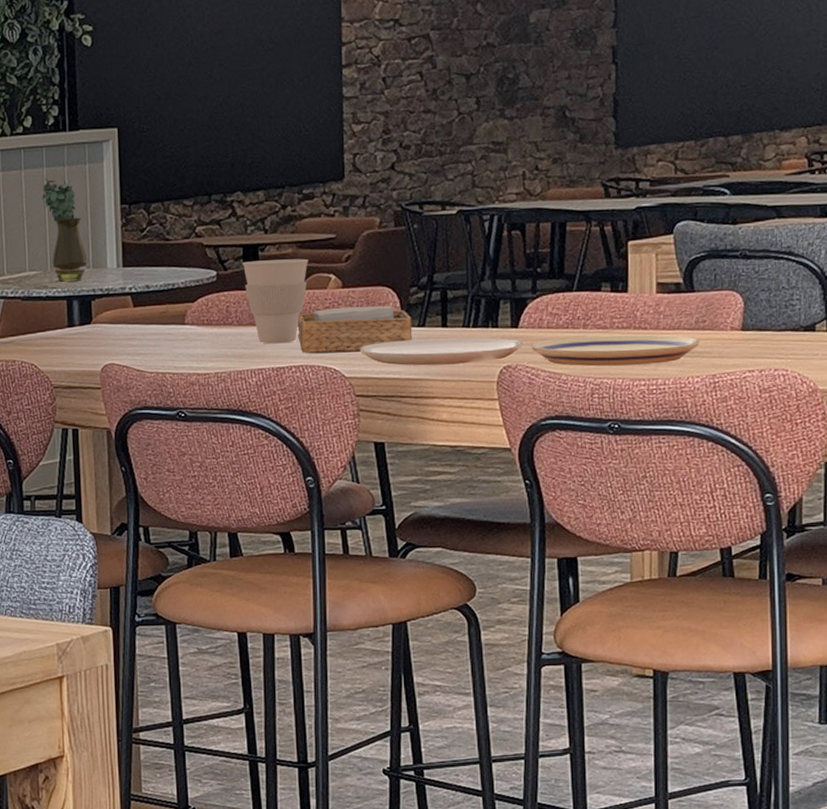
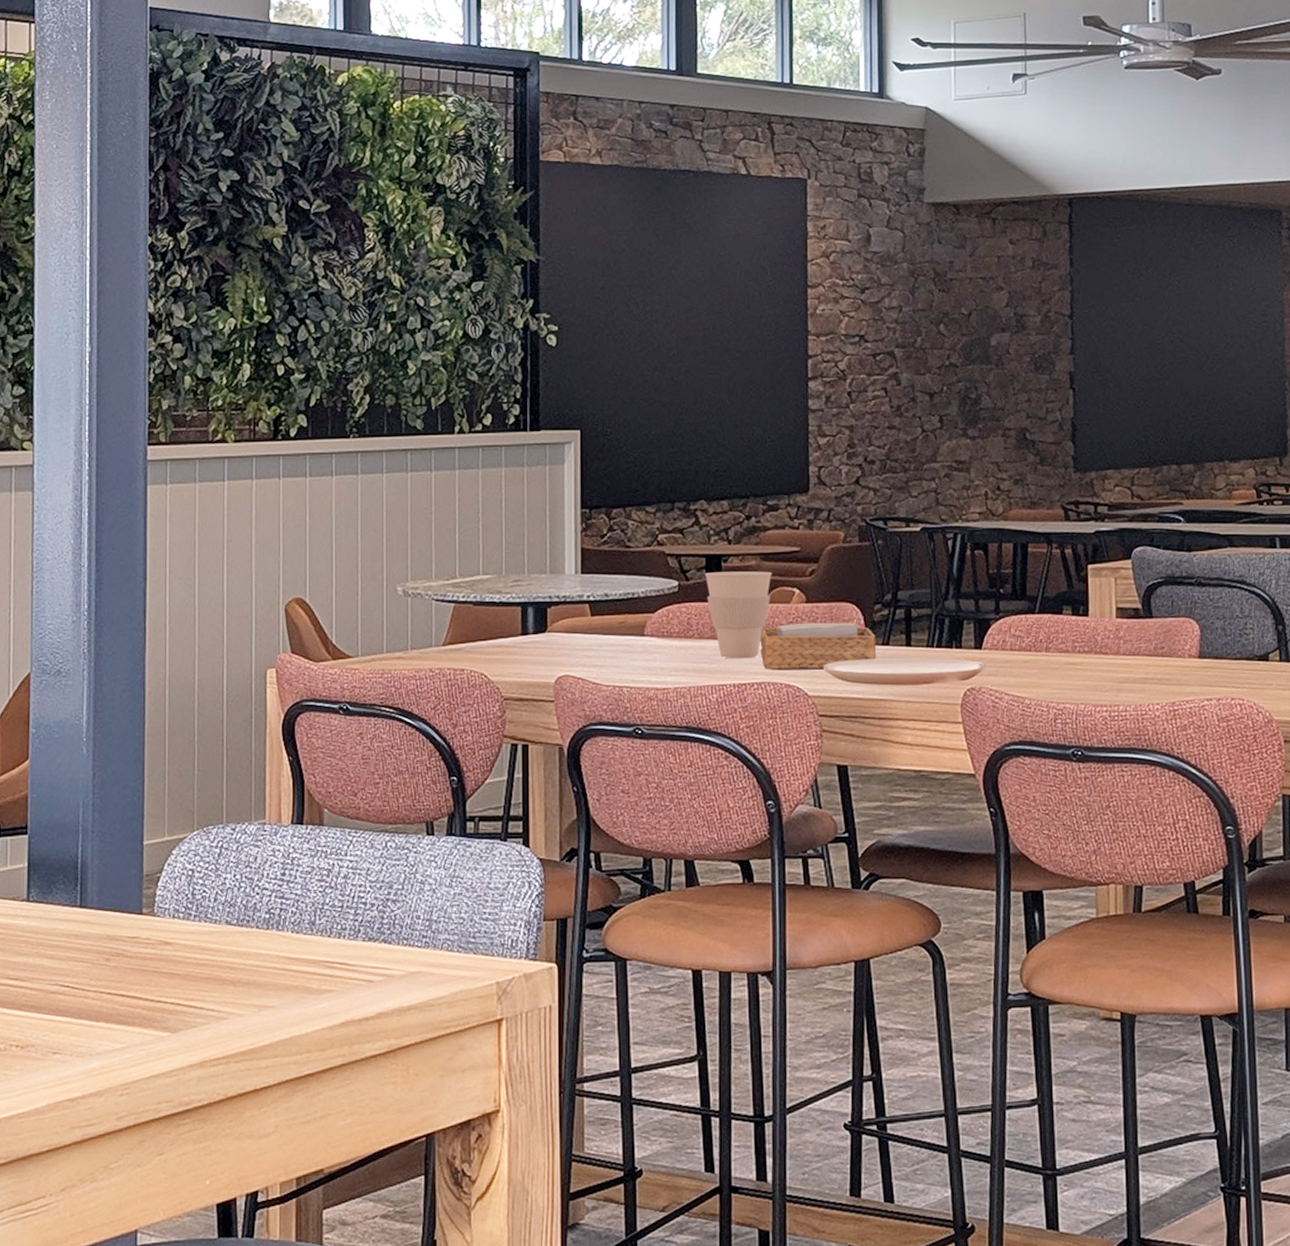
vase: present [41,177,88,282] -> none [498,477,544,587]
plate: present [531,335,700,367] -> none [994,659,1160,691]

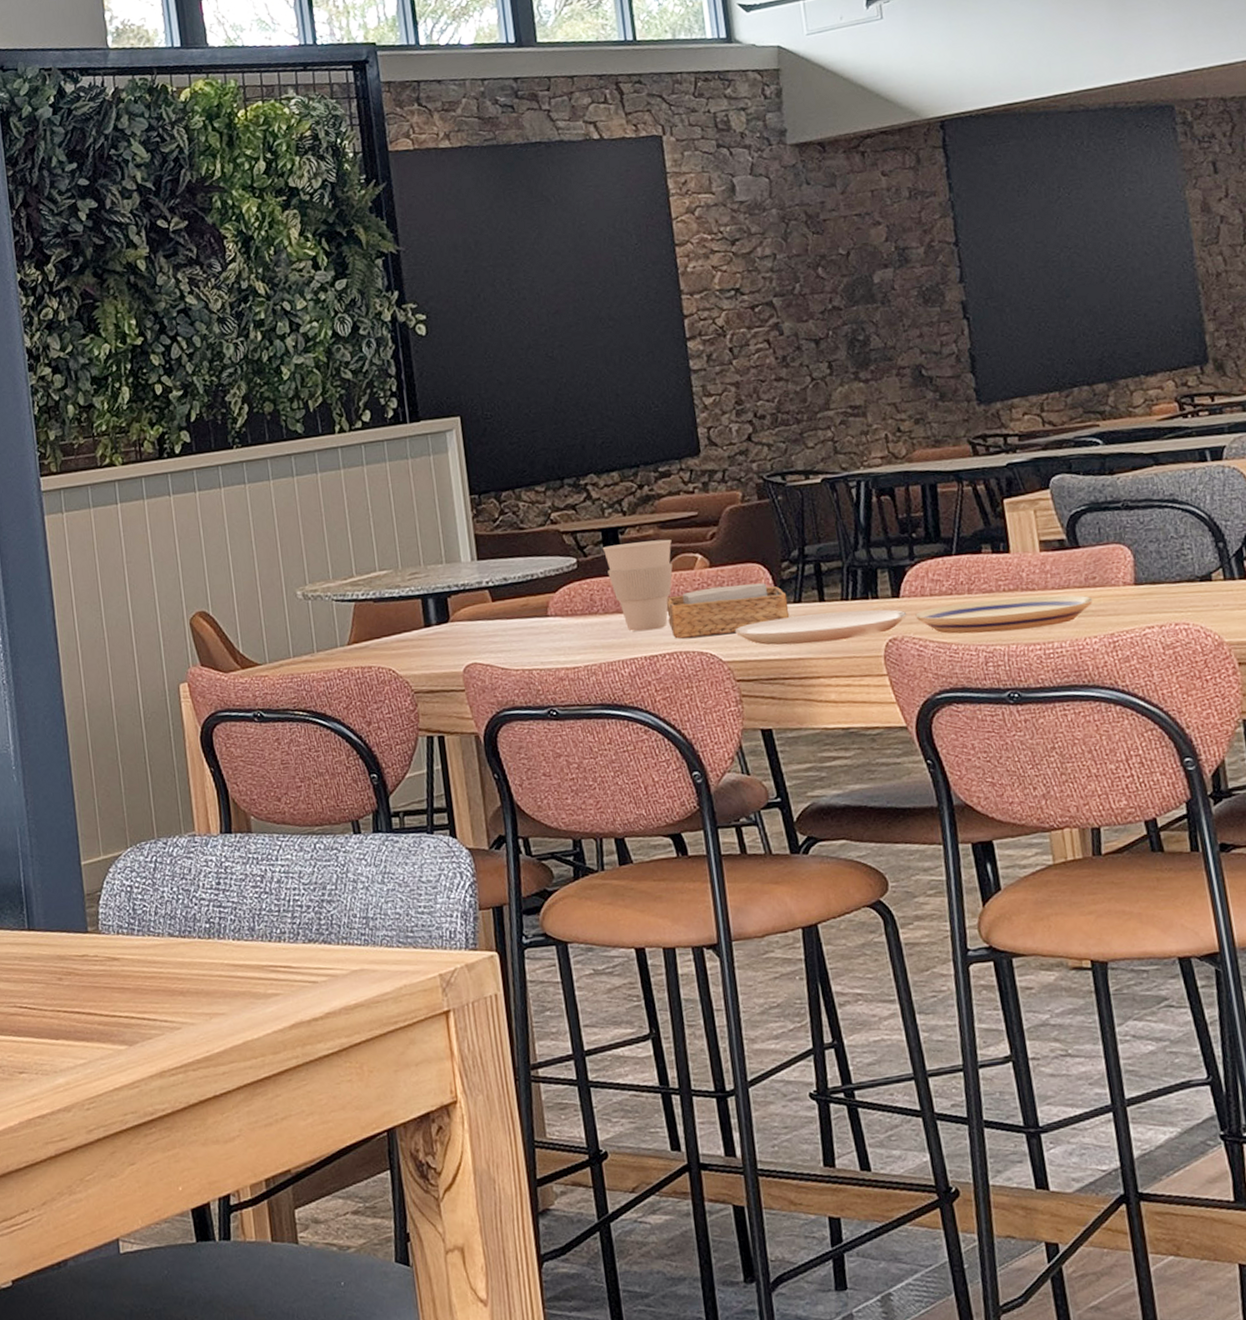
plate: none [994,659,1160,691] -> present [915,595,1093,634]

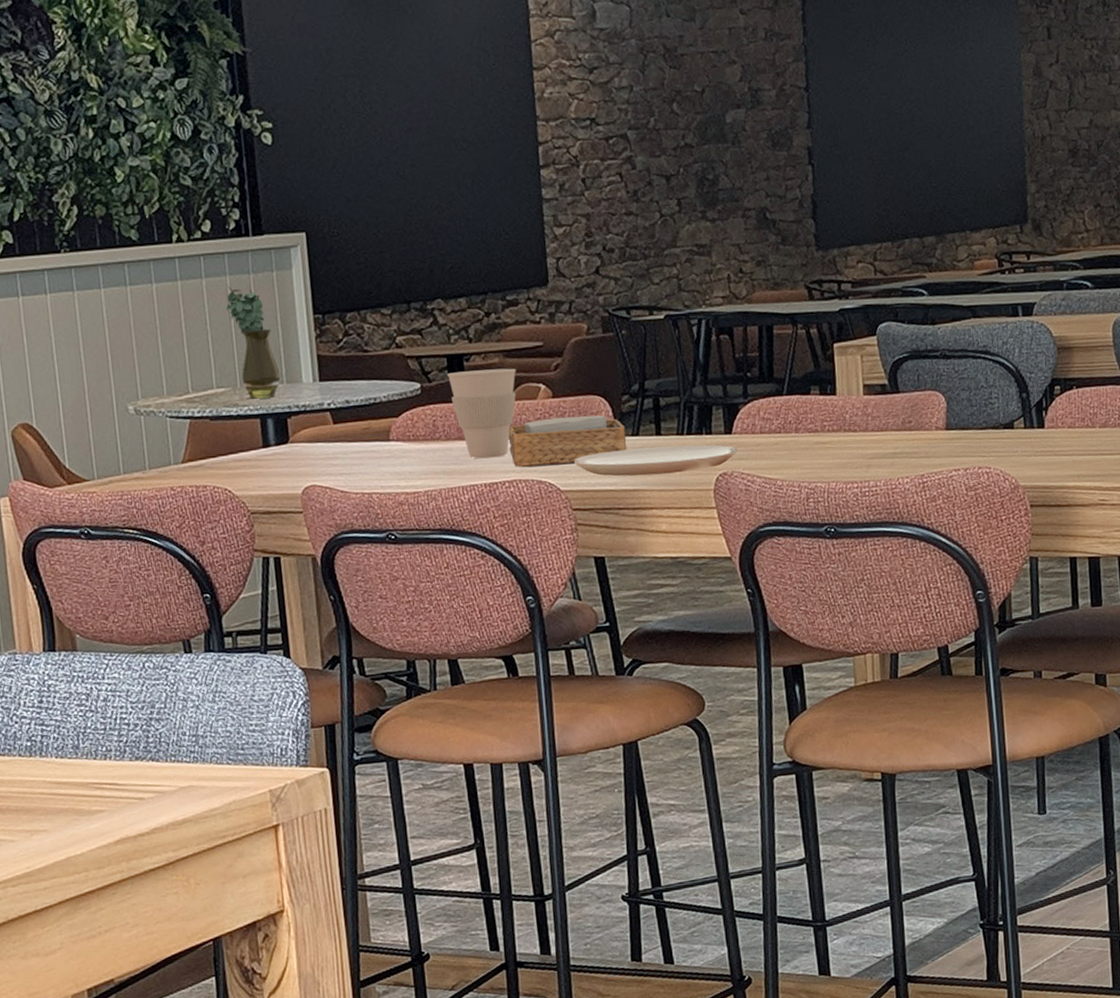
vase: none [386,472,440,580] -> present [225,286,281,399]
plate: present [915,595,1093,634] -> none [745,437,908,471]

